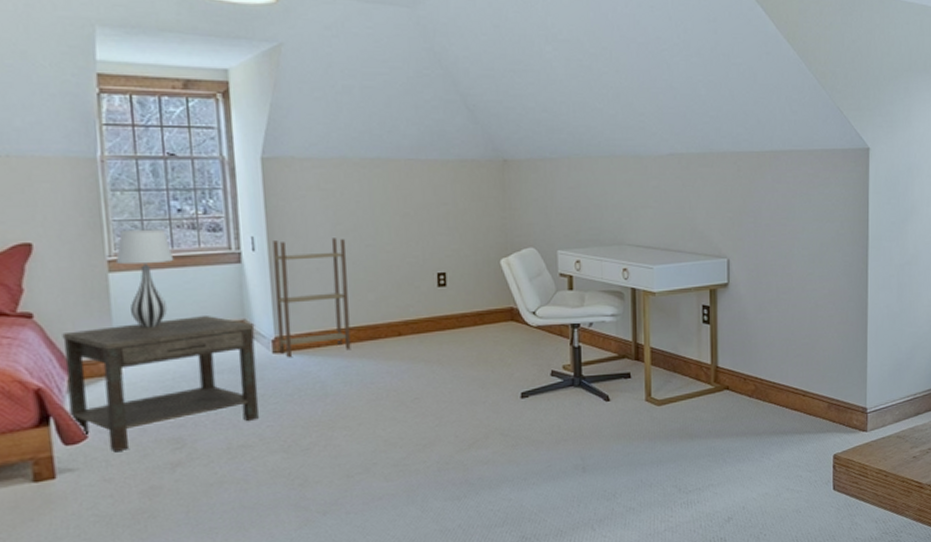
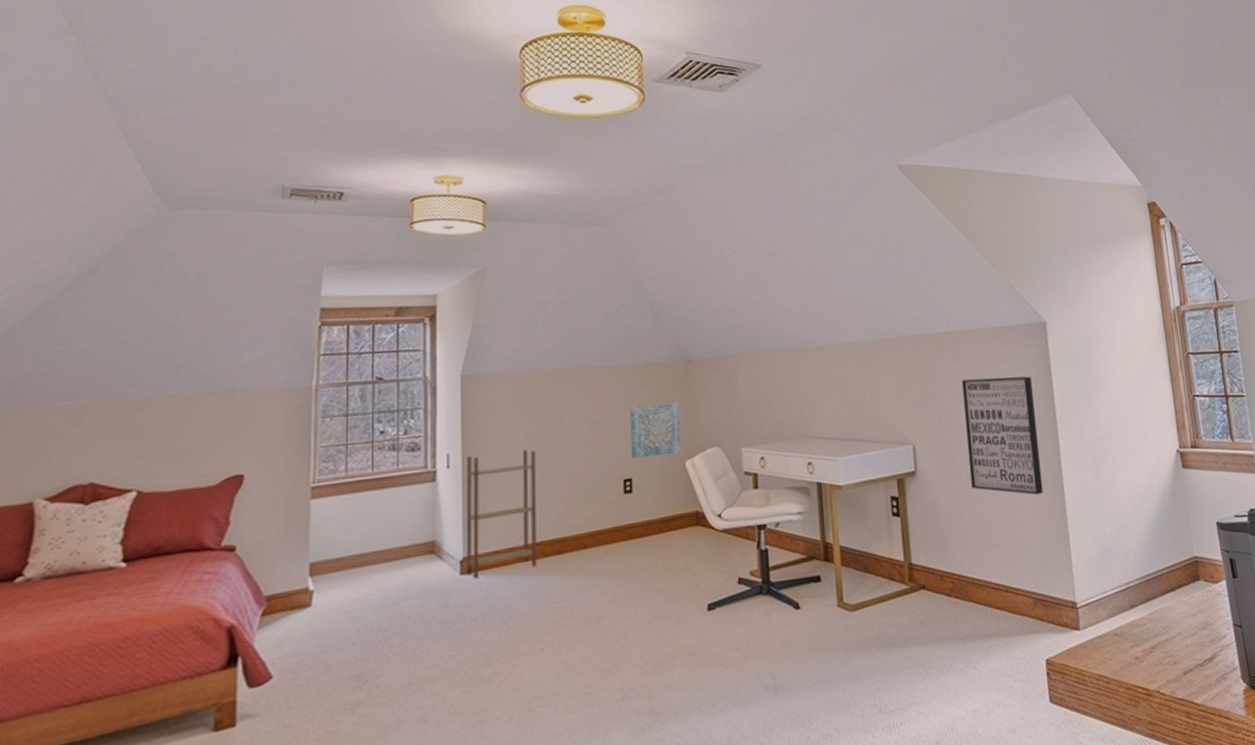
side table: present [62,316,259,453] -> none [259,538,444,694]
table lamp: present [115,229,174,328] -> none [318,451,373,555]
wall art: none [442,200,496,253] -> present [629,401,681,459]
wall art: none [780,198,849,313] -> present [961,376,1044,496]

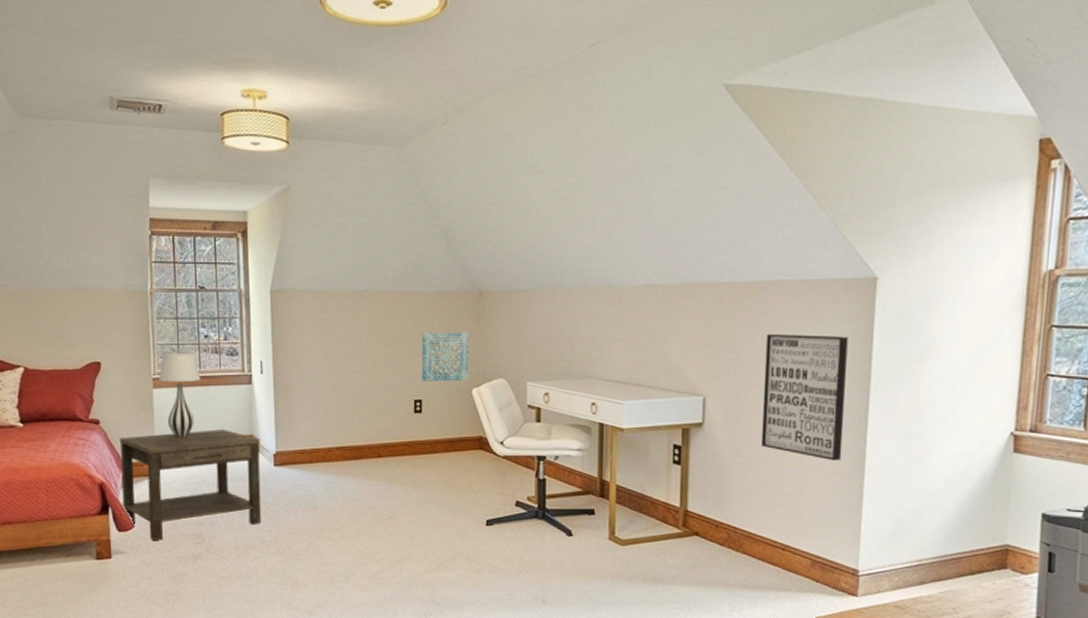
side table: none [259,538,444,694] -> present [119,429,262,542]
table lamp: none [318,451,373,555] -> present [158,352,201,437]
shelving unit: present [466,450,537,579] -> none [277,364,338,471]

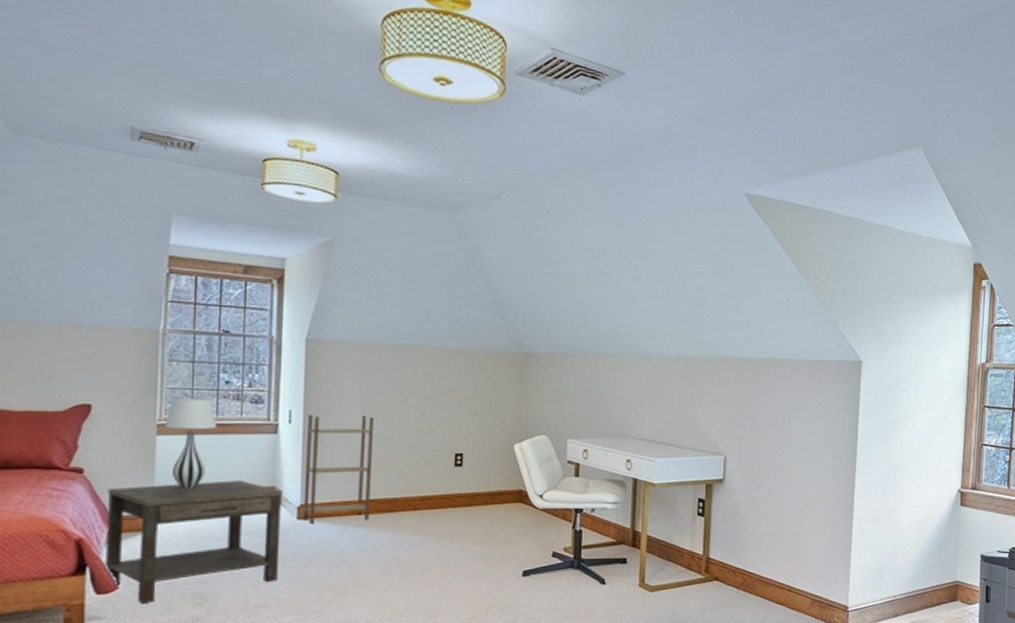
shelving unit: none [277,364,338,471] -> present [303,415,375,525]
wall art: present [421,331,468,382] -> none [463,388,513,437]
wall art: present [760,333,848,462] -> none [771,403,840,513]

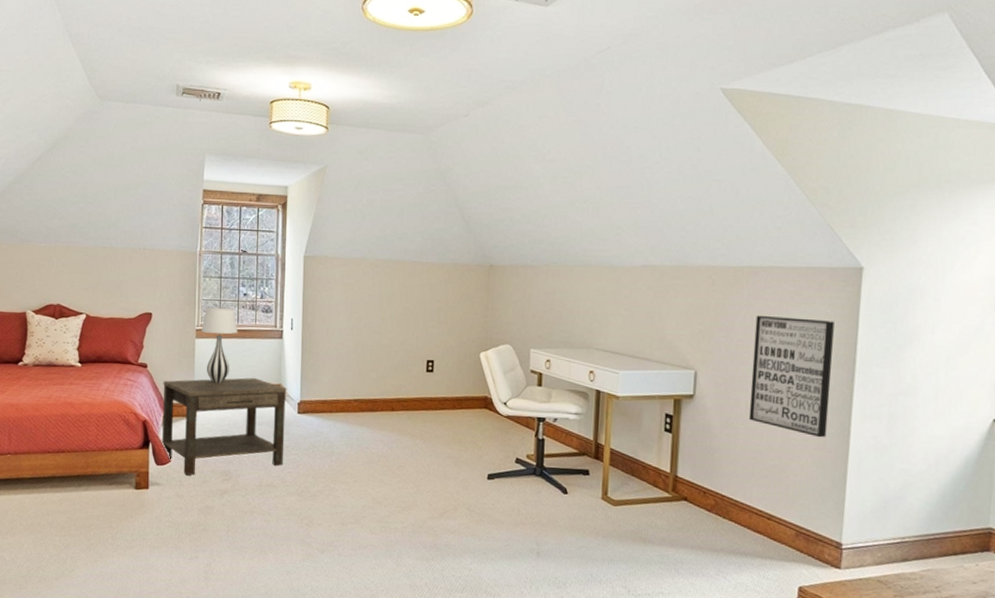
shelving unit: present [303,415,375,525] -> none [302,323,359,419]
wall art: none [771,403,840,513] -> present [748,315,834,438]

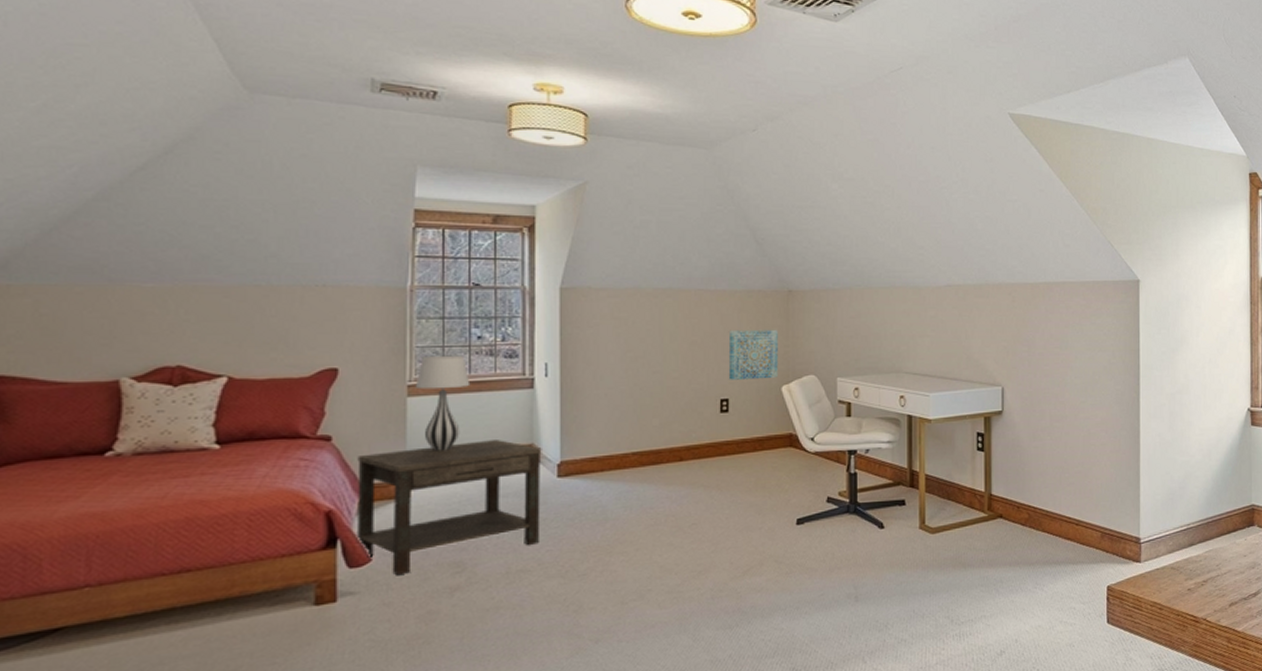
wall art: none [434,299,479,345] -> present [728,329,778,380]
wall art: present [748,315,834,438] -> none [1053,328,1121,441]

